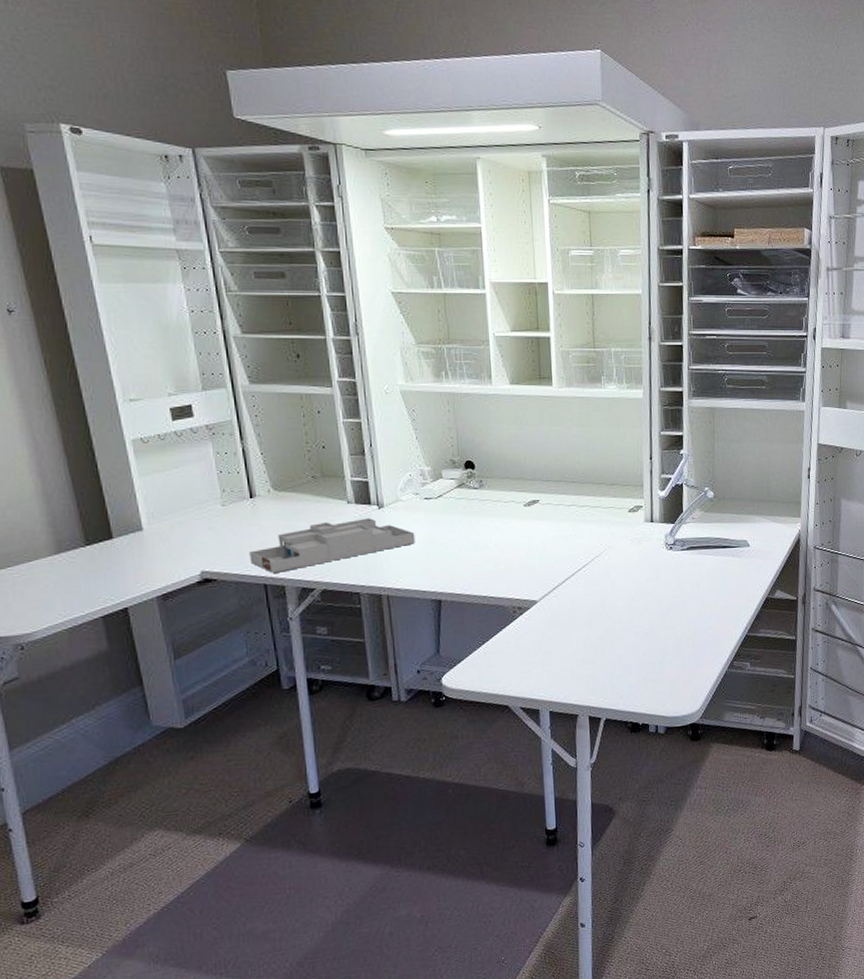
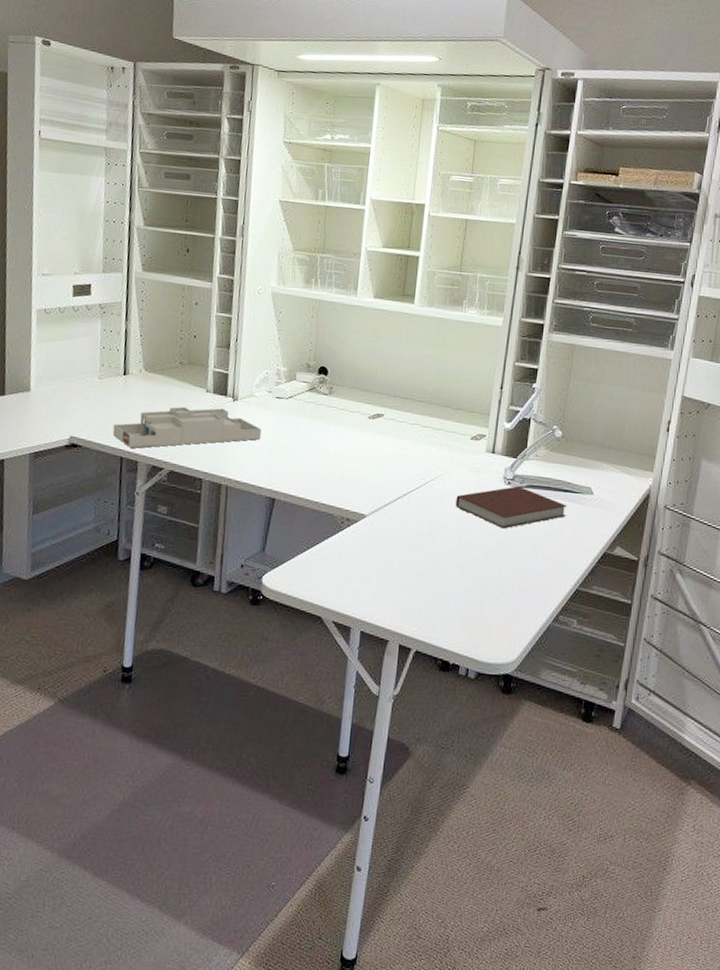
notebook: none [623,550,728,592] -> present [455,486,568,529]

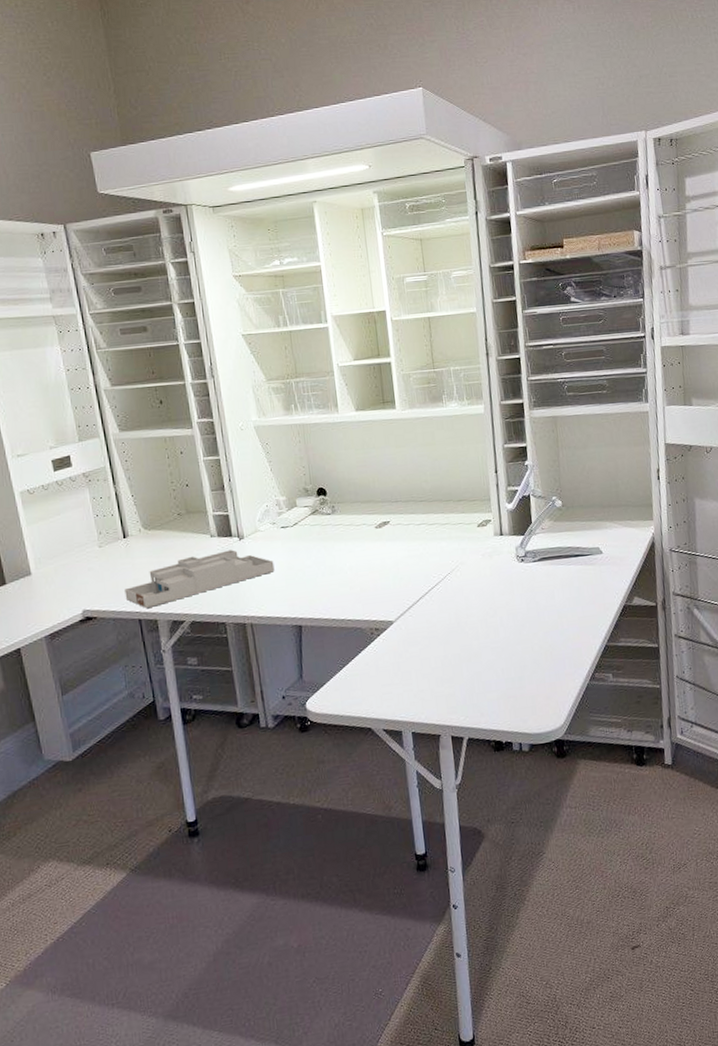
notebook: present [455,486,568,529] -> none [475,561,582,604]

